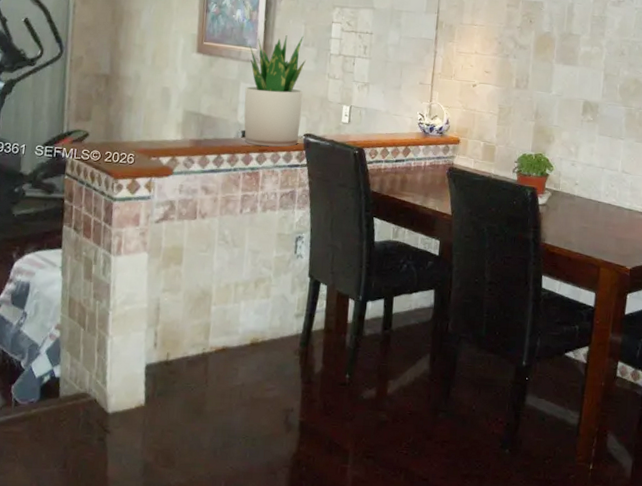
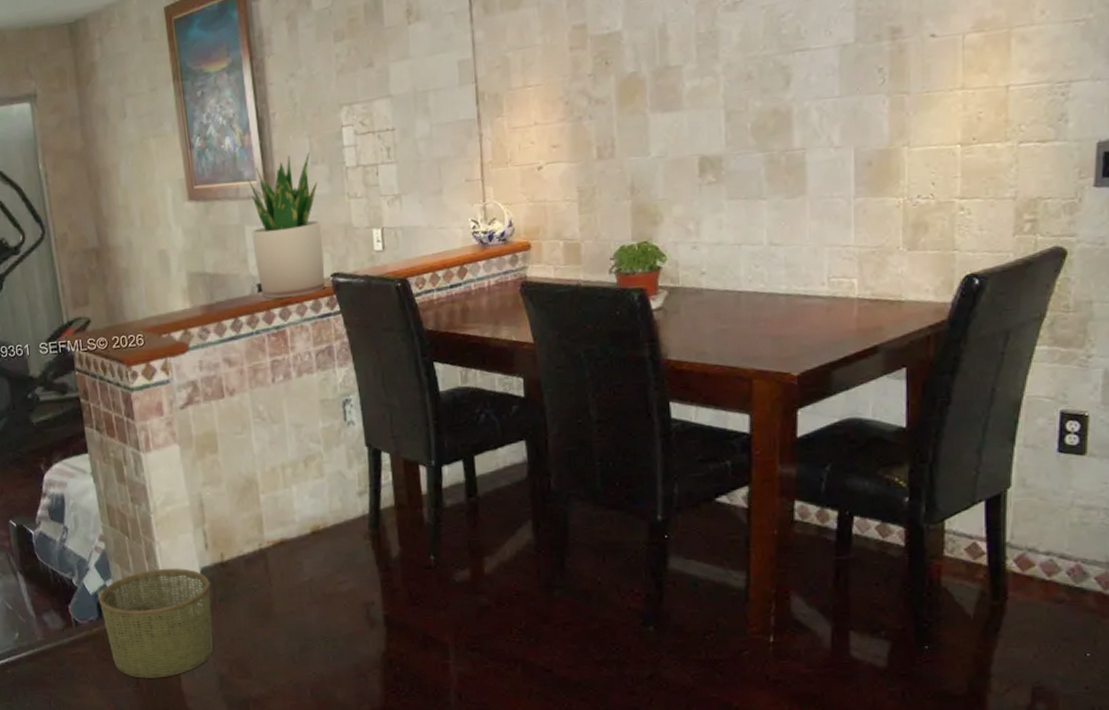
basket: none [42,361,153,462] -> present [97,568,213,678]

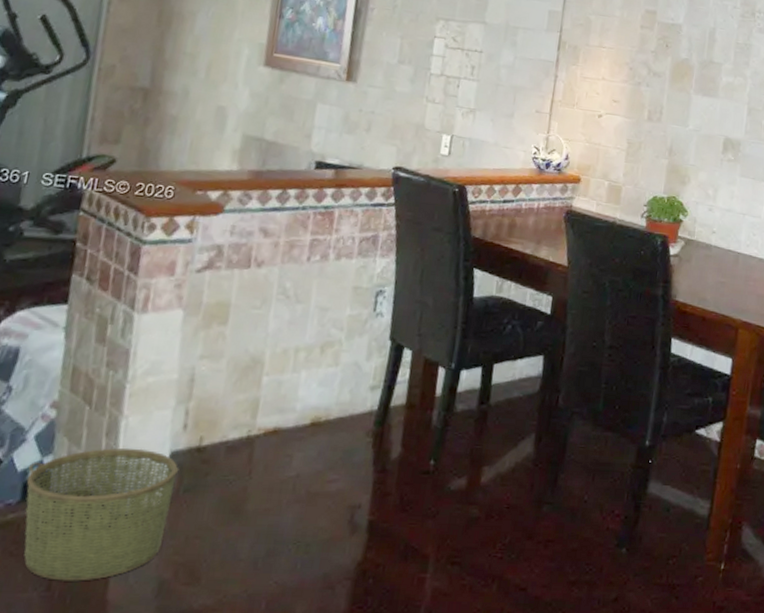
planter: present [247,152,325,300] -> none [318,49,400,183]

